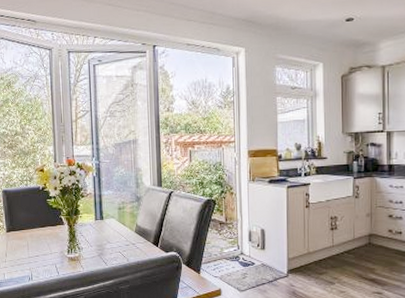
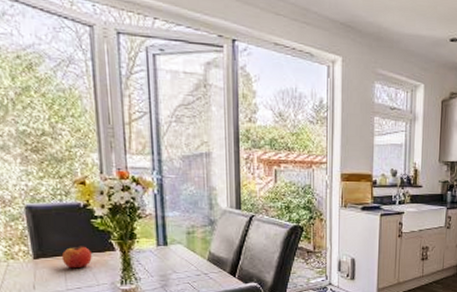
apple: none [25,220,47,240] -> present [61,244,92,269]

